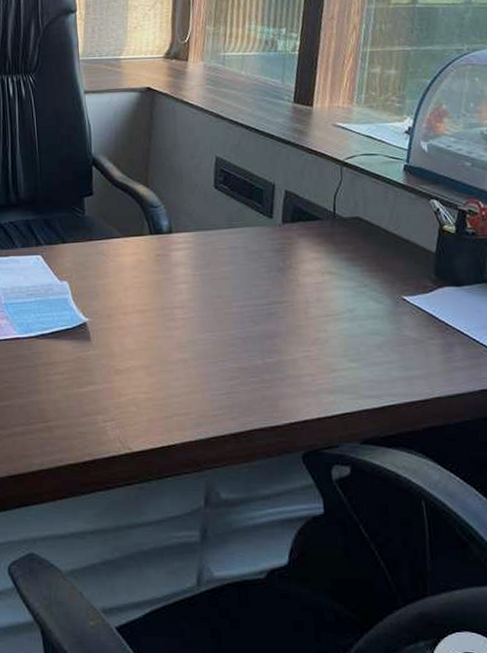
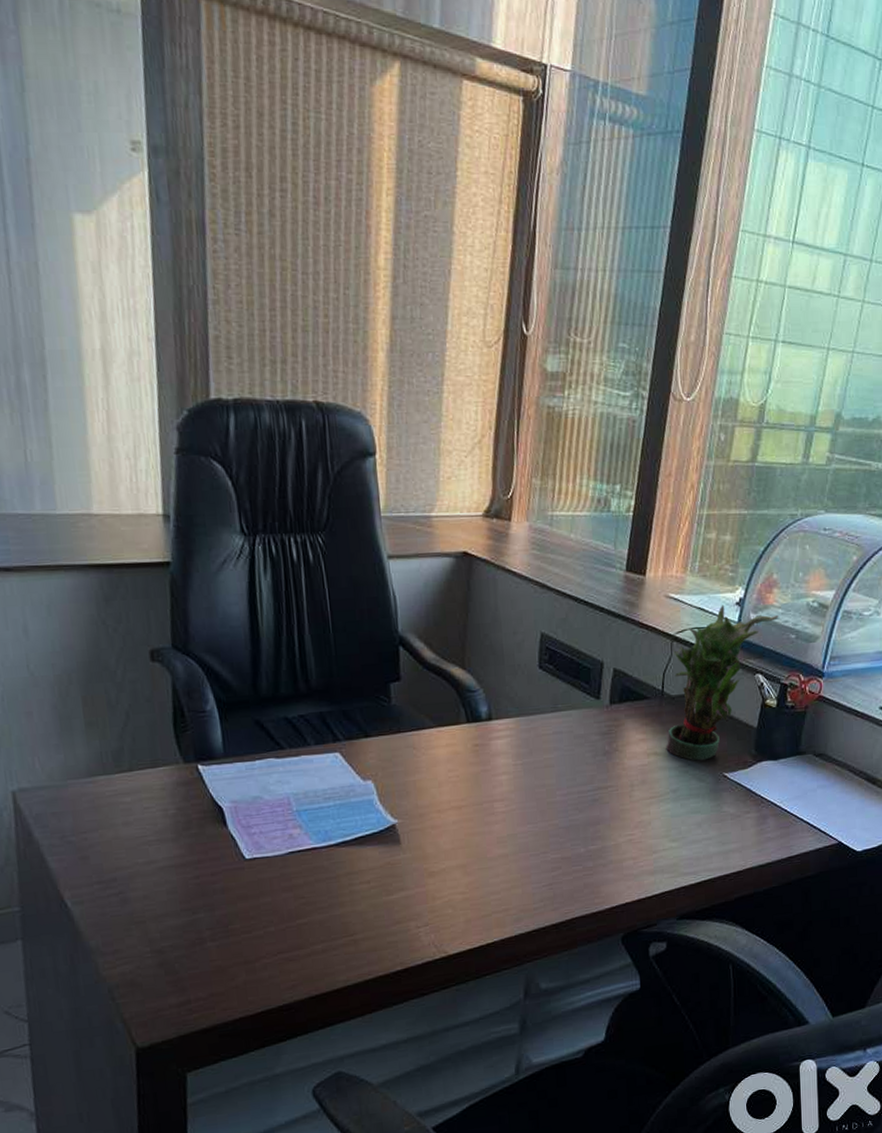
potted plant: none [340,133,452,282] -> present [666,605,779,761]

